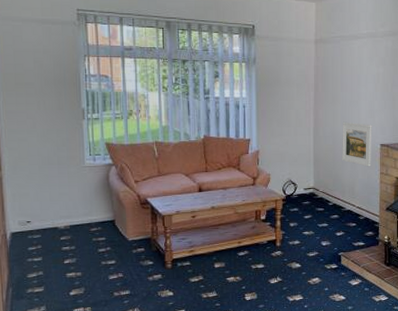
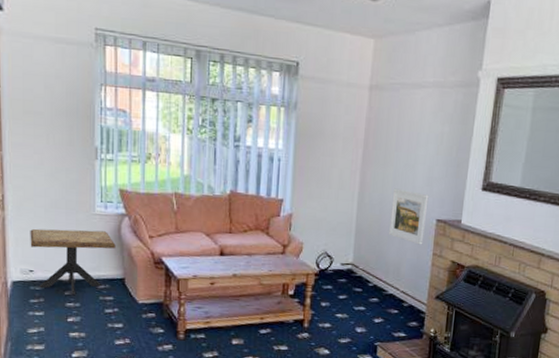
side table: none [26,180,105,239] -> present [30,228,116,295]

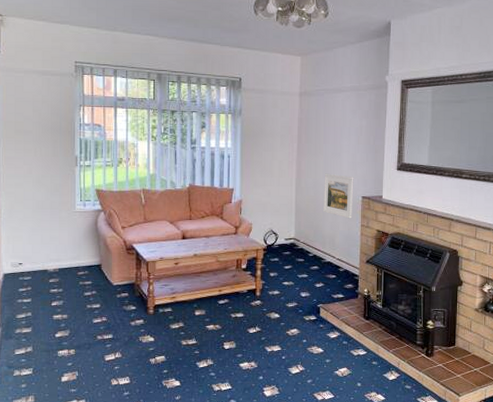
side table: present [30,228,116,295] -> none [19,225,93,282]

